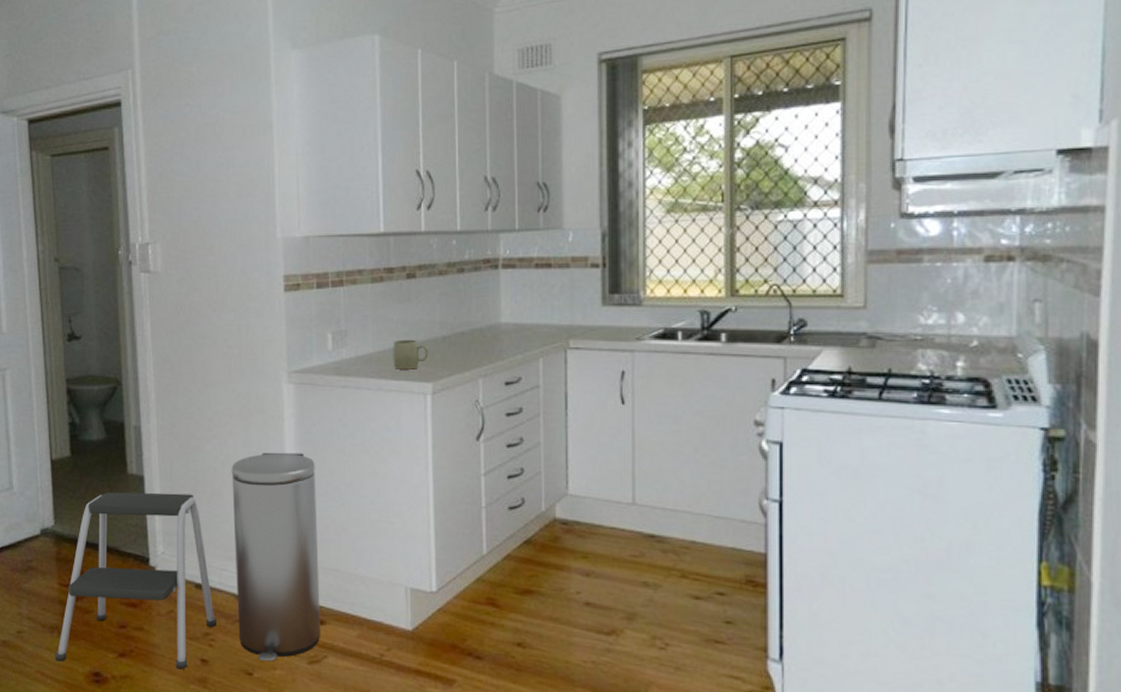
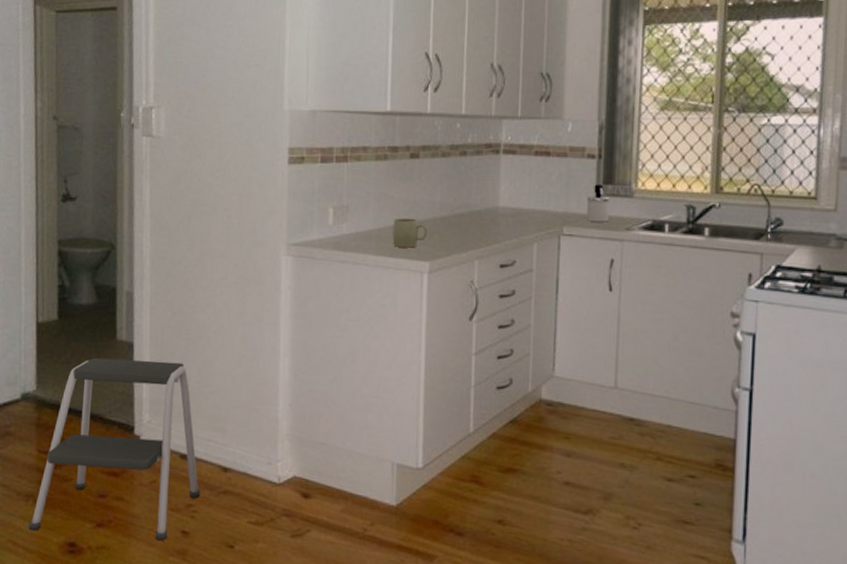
pedal bin: present [231,452,321,662] -> none [221,323,309,535]
soap dispenser: none [592,294,618,333] -> present [586,184,610,222]

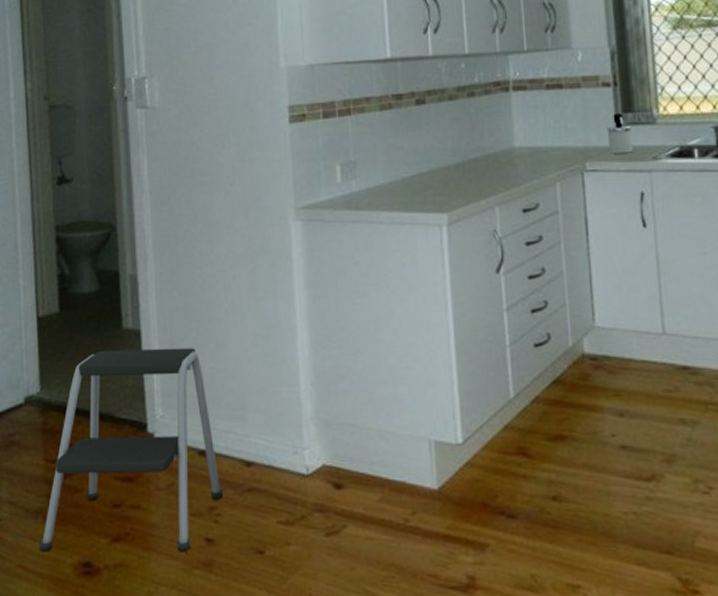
mug: present [392,217,428,248] -> none [404,168,442,201]

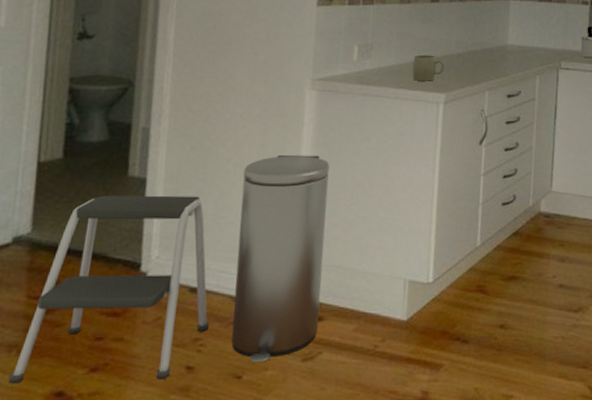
pedal bin: none [236,296,339,537] -> present [231,154,330,363]
mug: none [404,168,442,201] -> present [412,54,445,81]

